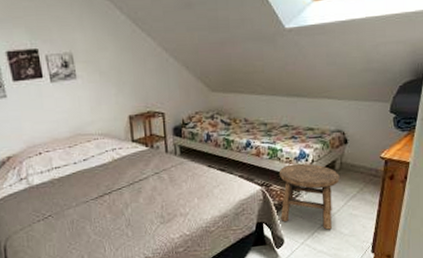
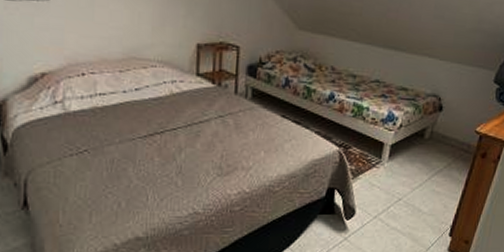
stool: present [278,163,340,230] -> none [355,126,428,205]

